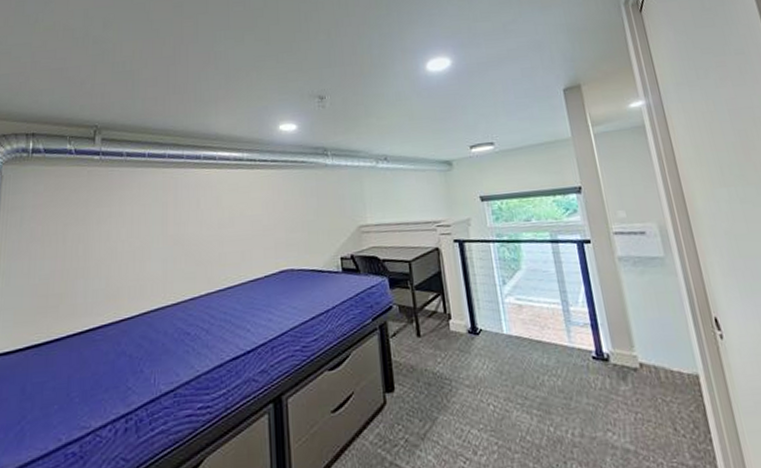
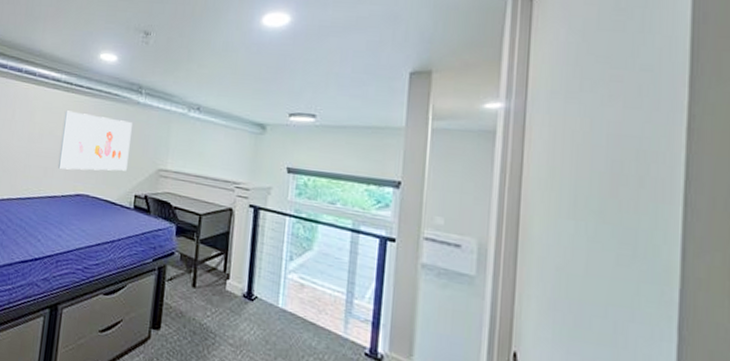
wall art: none [253,185,328,249] -> present [57,110,132,171]

